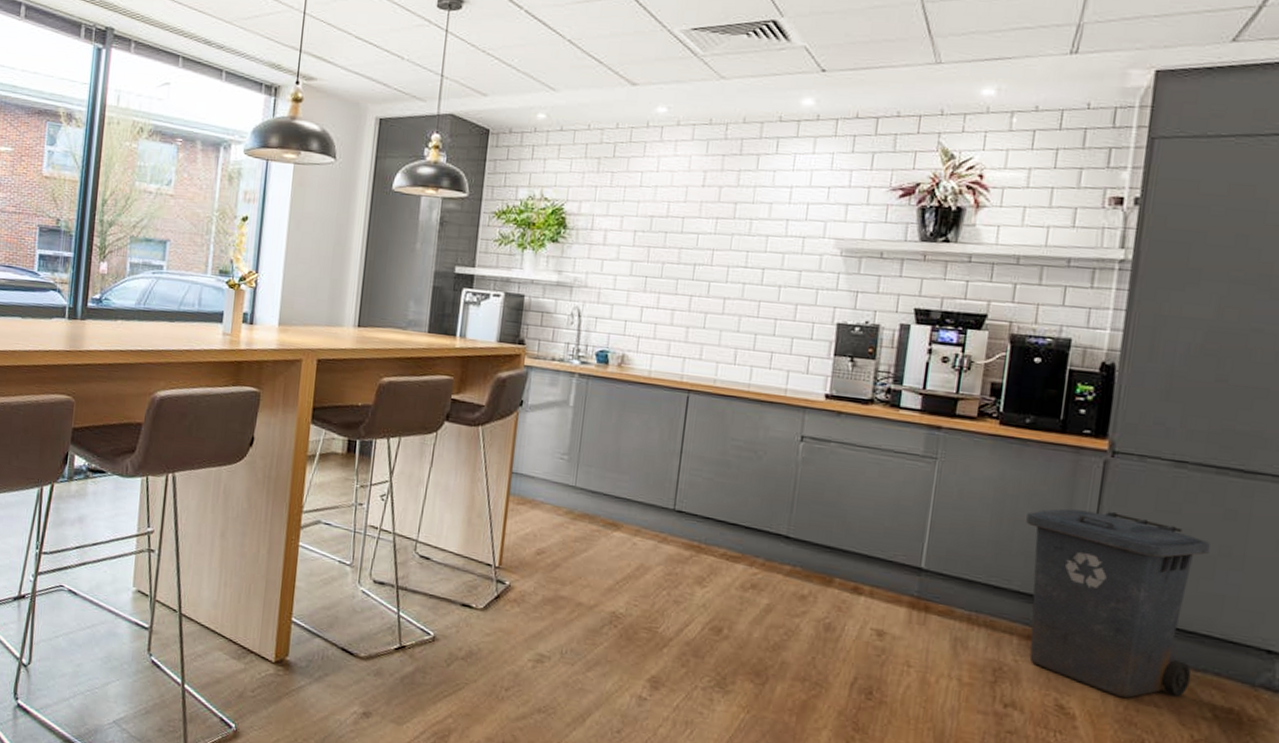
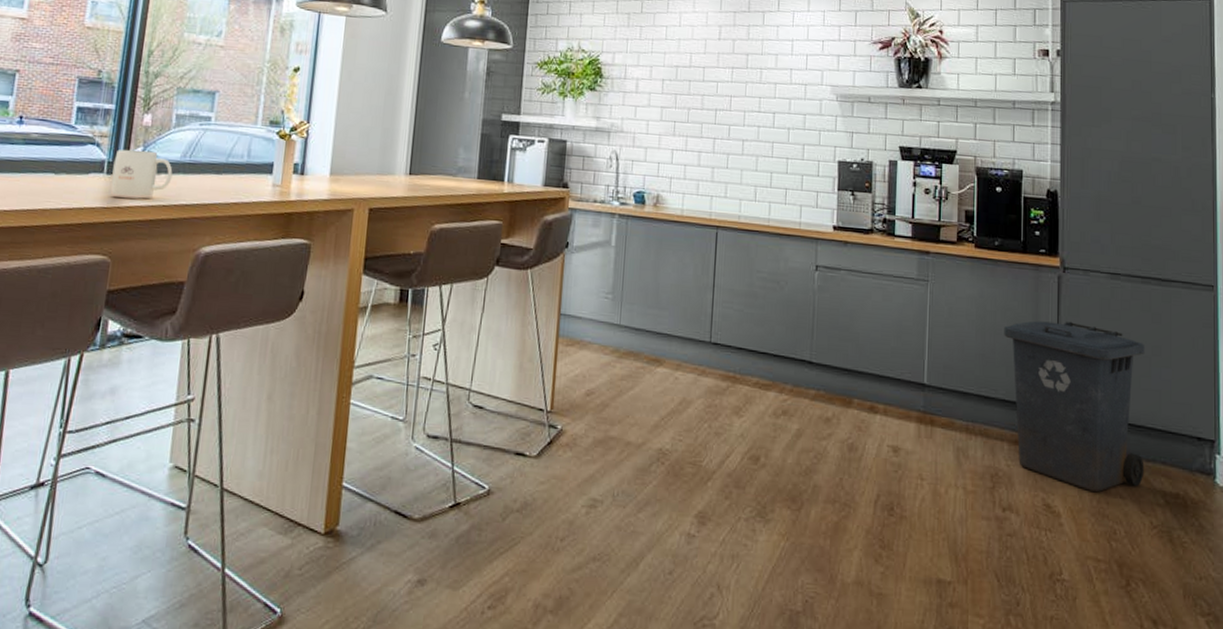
mug: none [72,296,129,344] -> present [110,149,173,199]

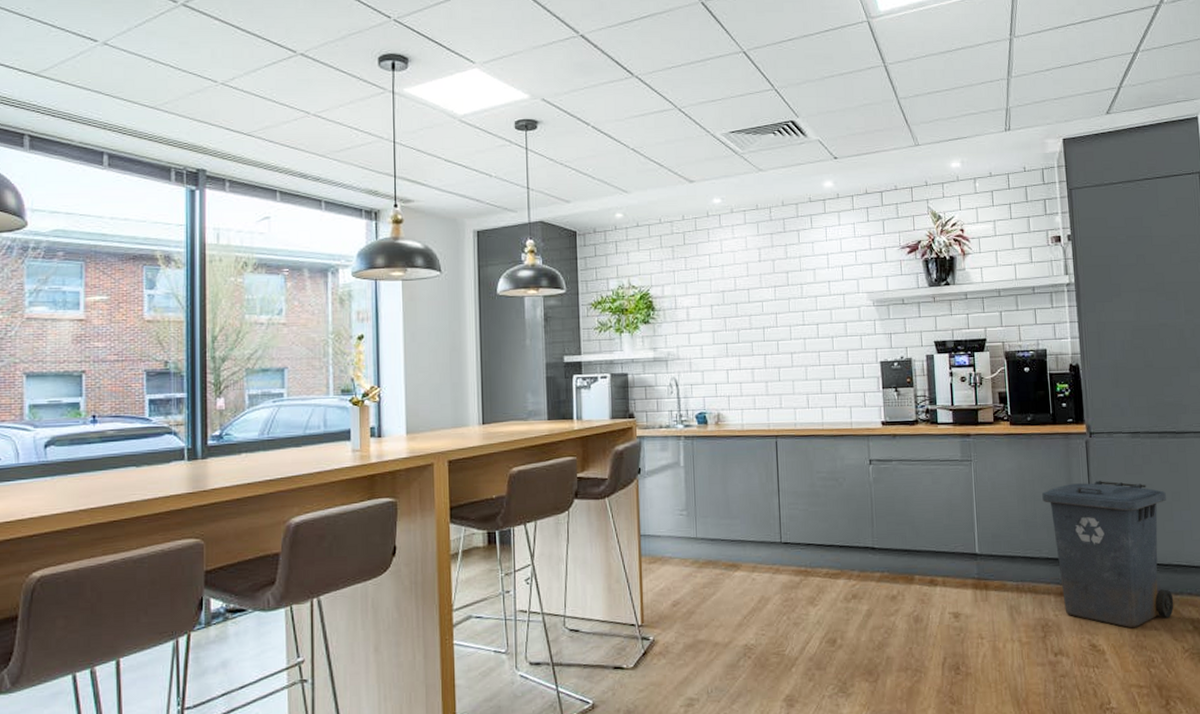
mug: present [110,149,173,199] -> none [193,433,253,482]

